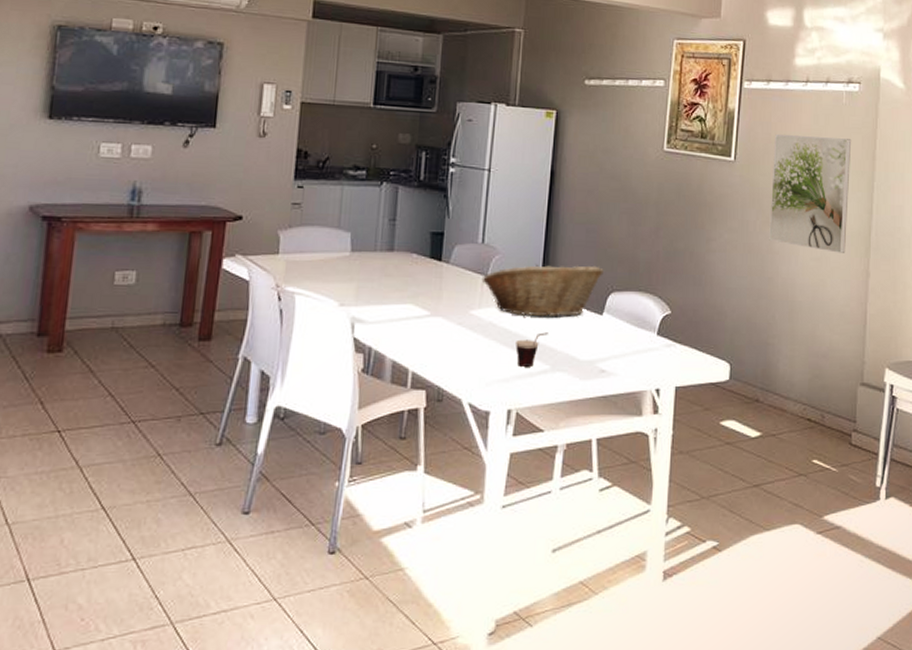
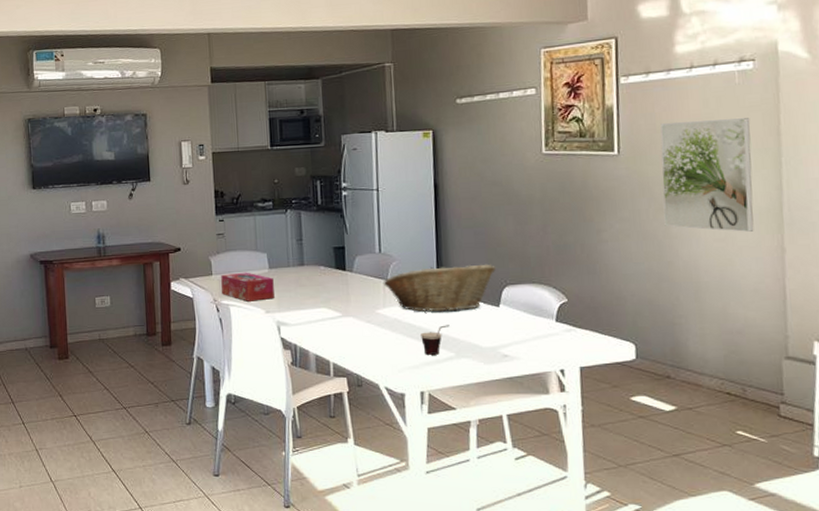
tissue box: none [288,253,355,291] -> present [221,272,275,302]

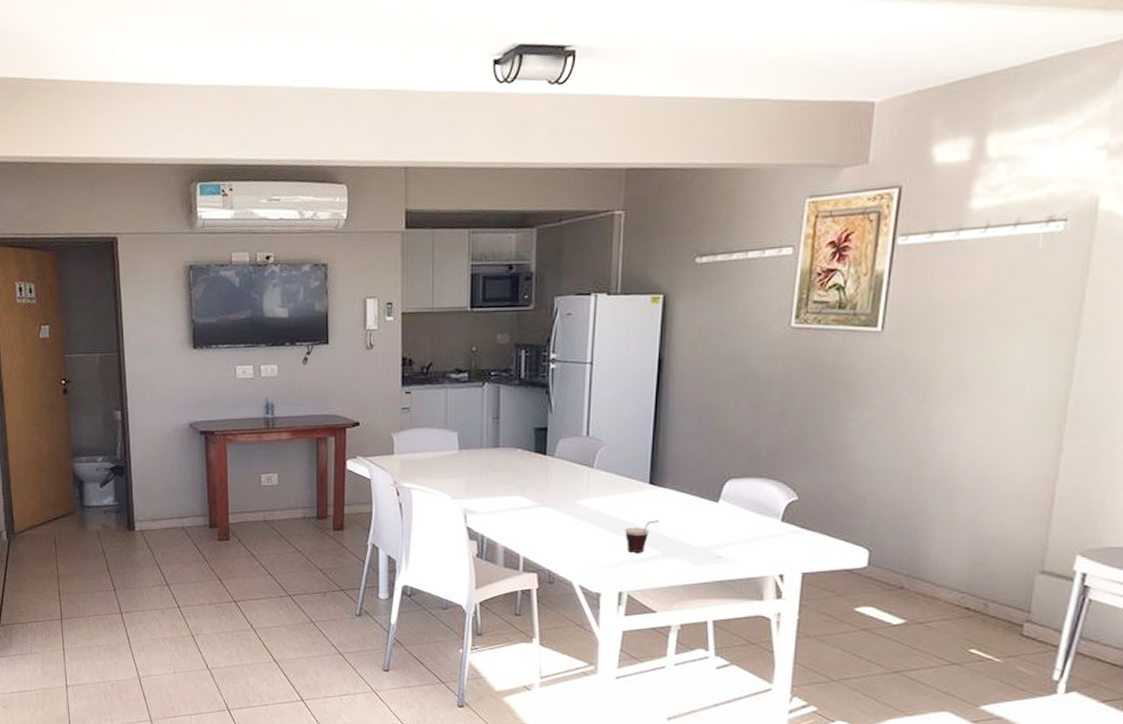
tissue box: present [221,272,275,302] -> none [404,452,463,485]
fruit basket: present [384,264,496,312] -> none [589,453,719,506]
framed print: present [660,118,754,232] -> none [924,292,1048,428]

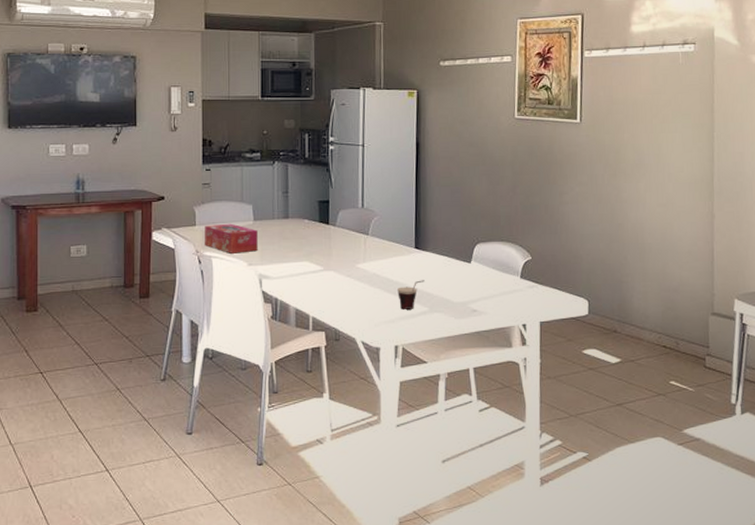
tissue box: none [404,452,463,485] -> present [205,223,258,254]

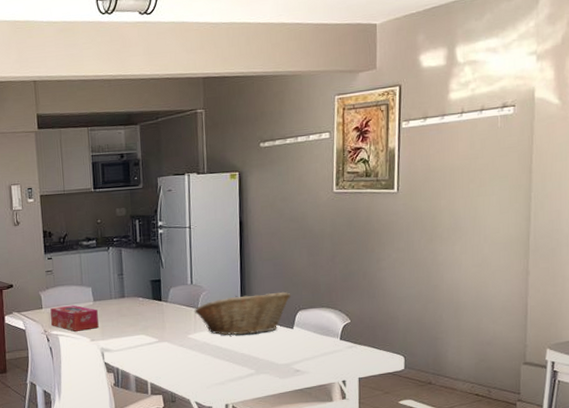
fruit basket: none [365,221,469,267] -> present [195,291,291,335]
cup: present [397,280,425,310] -> none [226,346,251,373]

